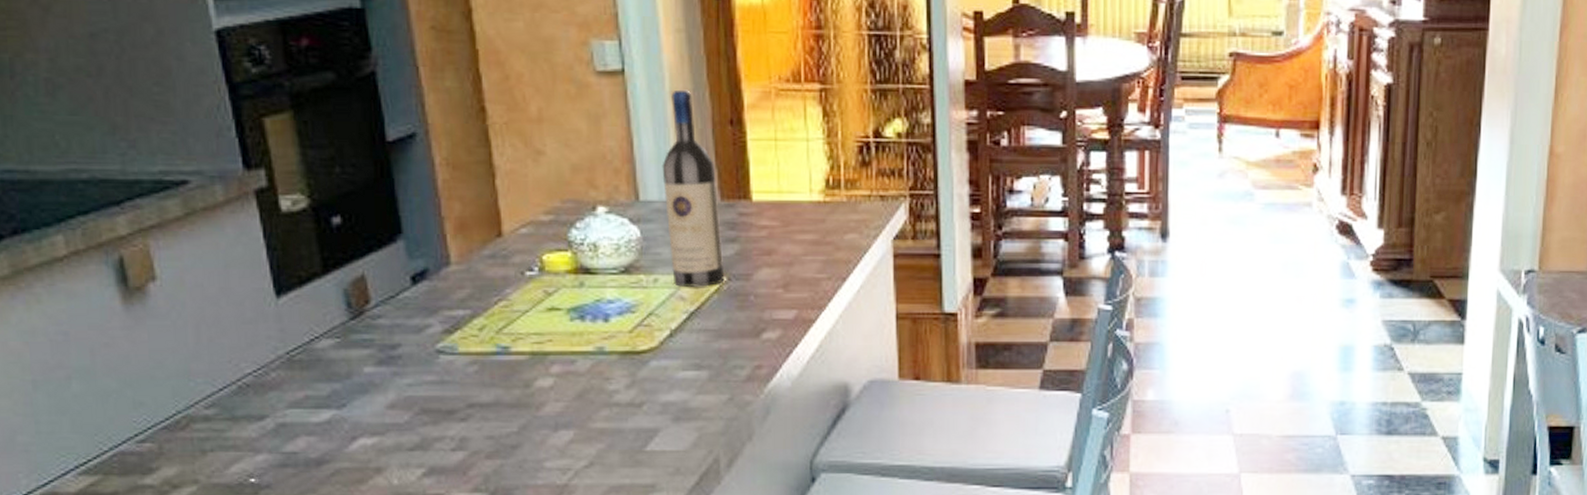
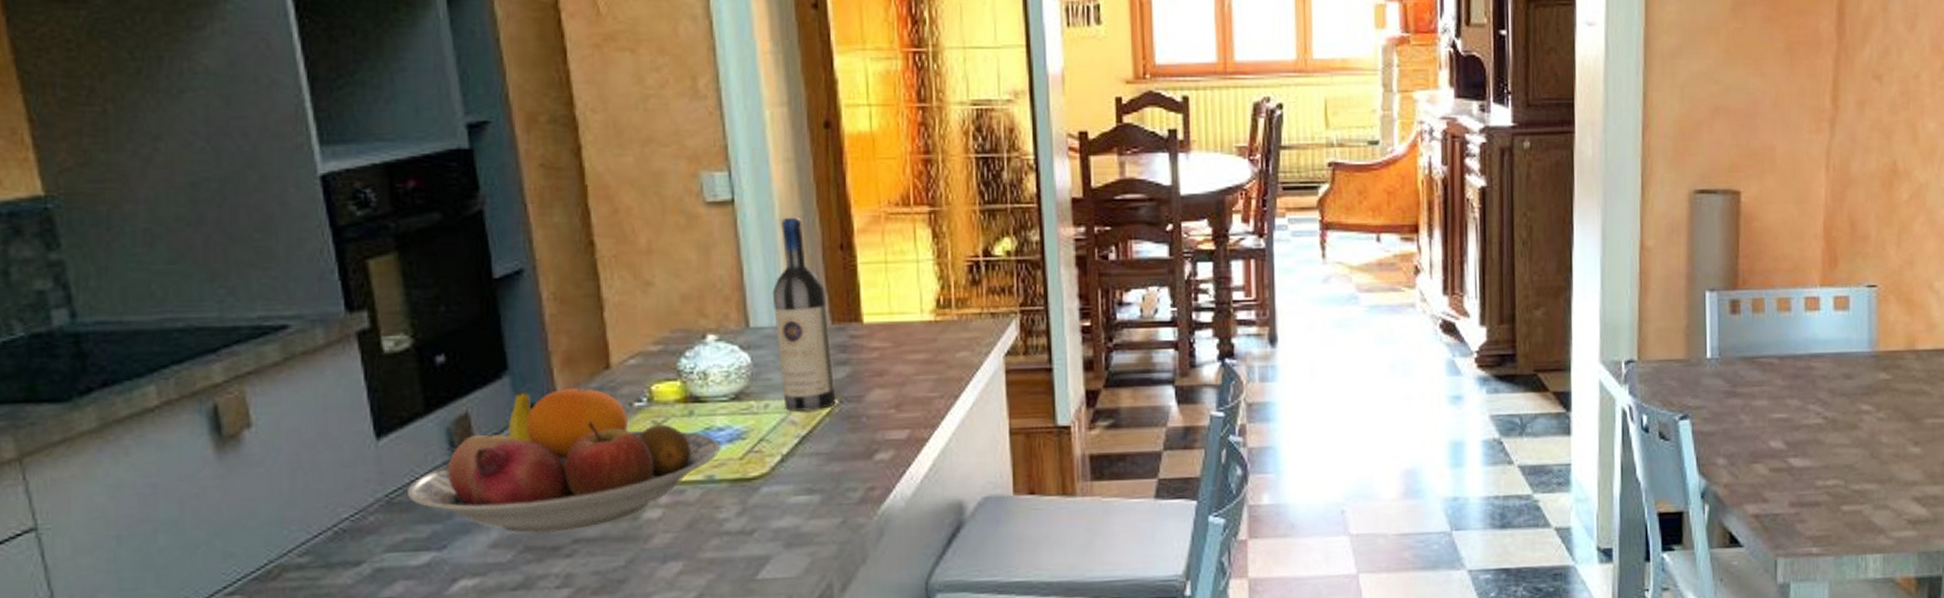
fruit bowl: none [308,253,610,397] -> present [408,387,720,534]

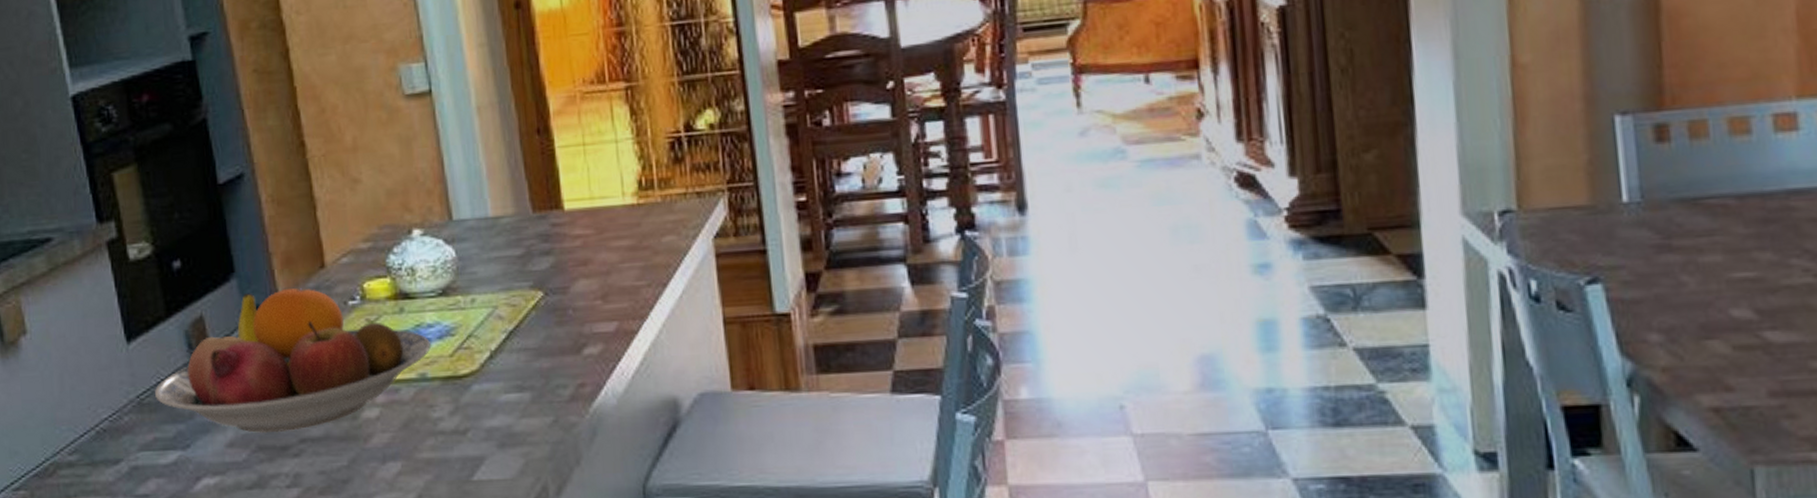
wine bottle: present [772,217,836,411] -> none [472,103,542,305]

